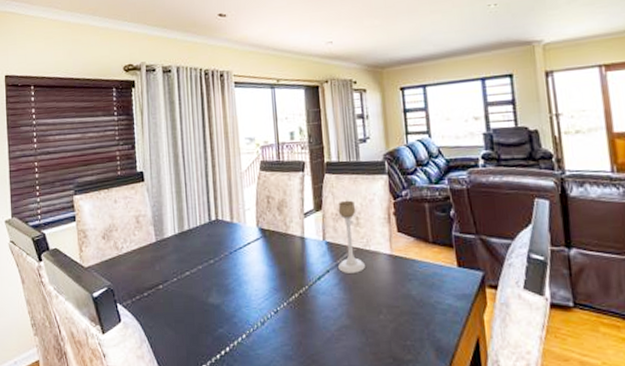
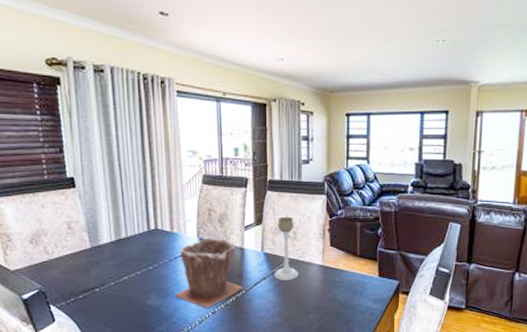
plant pot: none [235,227,306,307] -> present [175,237,243,308]

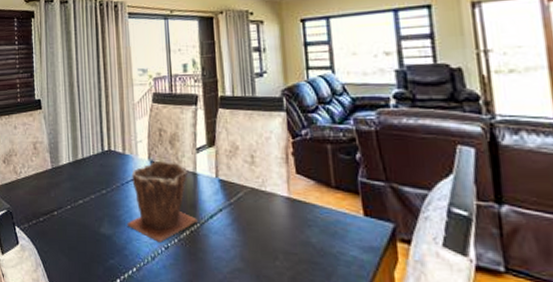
candle holder: present [274,216,298,280] -> none [232,137,260,214]

